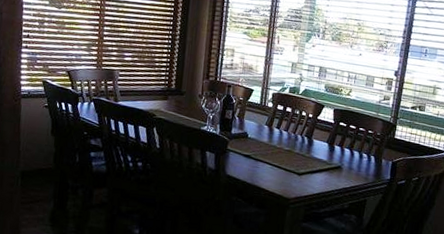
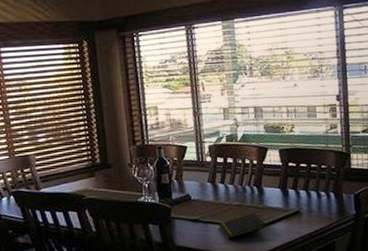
notepad: none [267,159,310,179] -> present [219,212,267,239]

